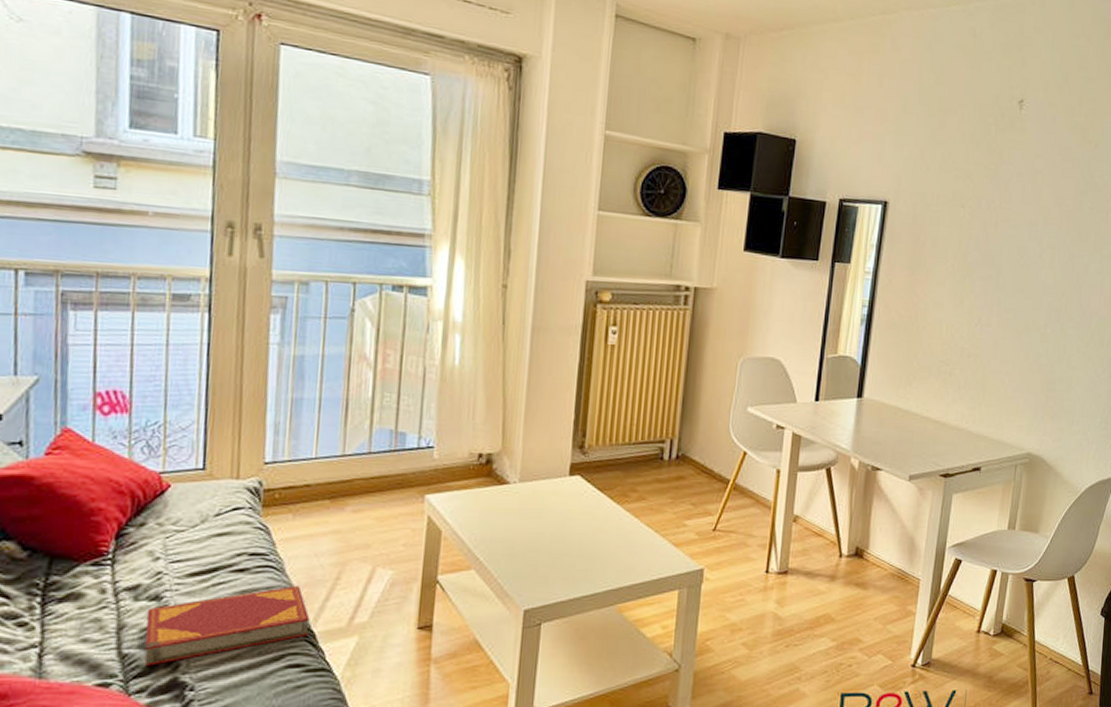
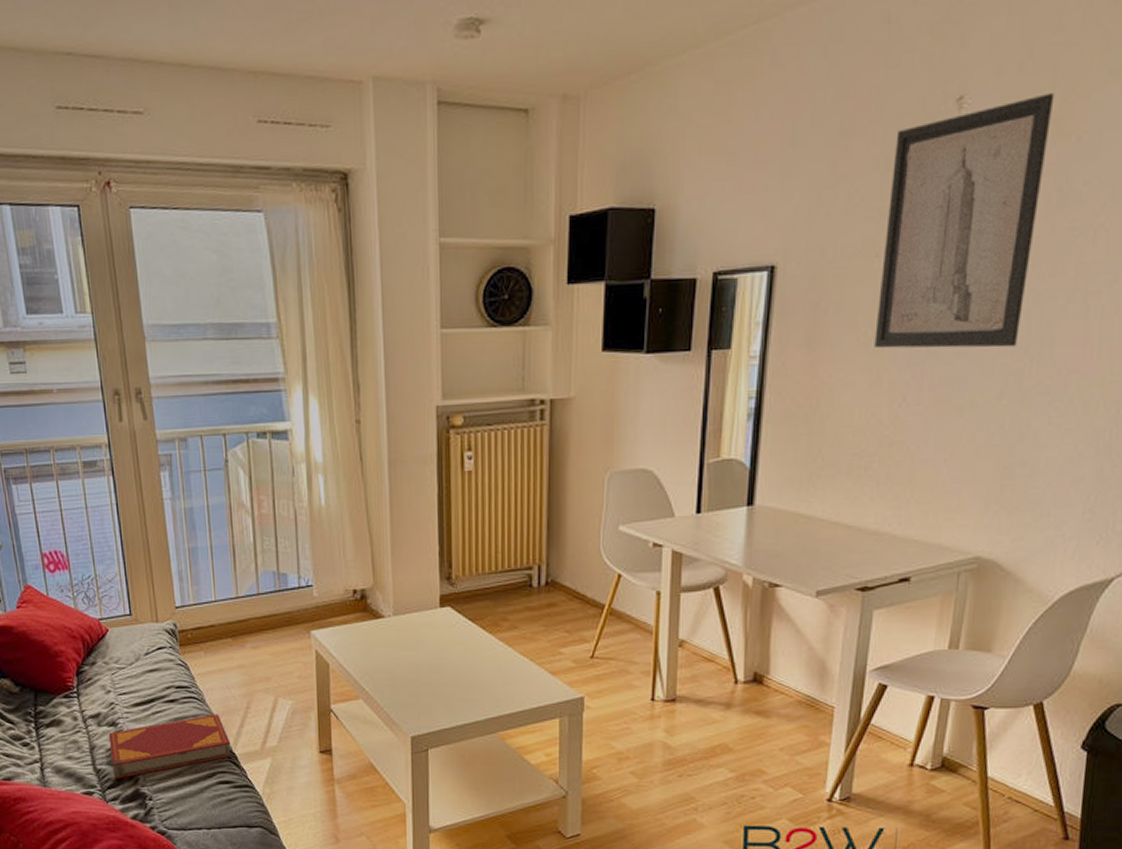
wall art: none [959,110,1081,290] -> present [874,93,1055,349]

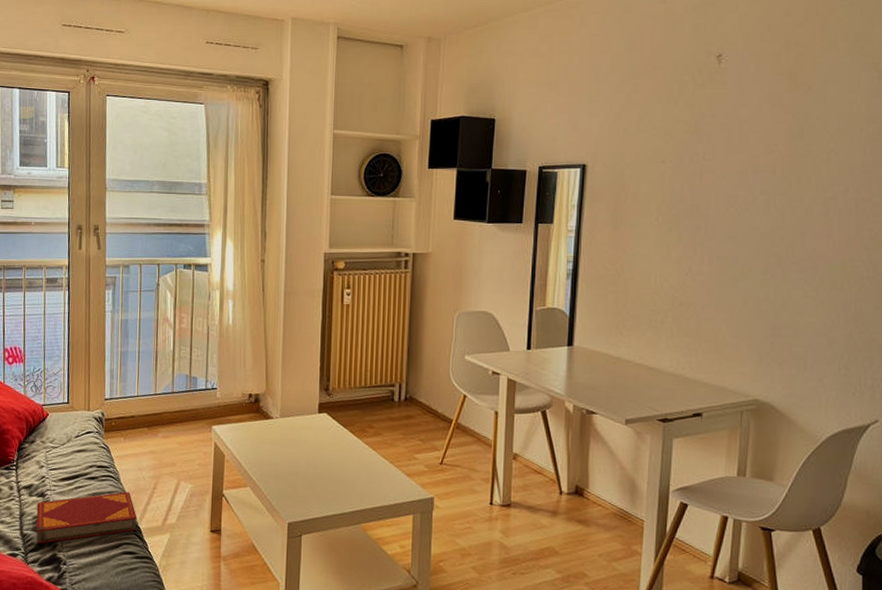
wall art: present [874,93,1055,349] -> none [664,56,789,236]

